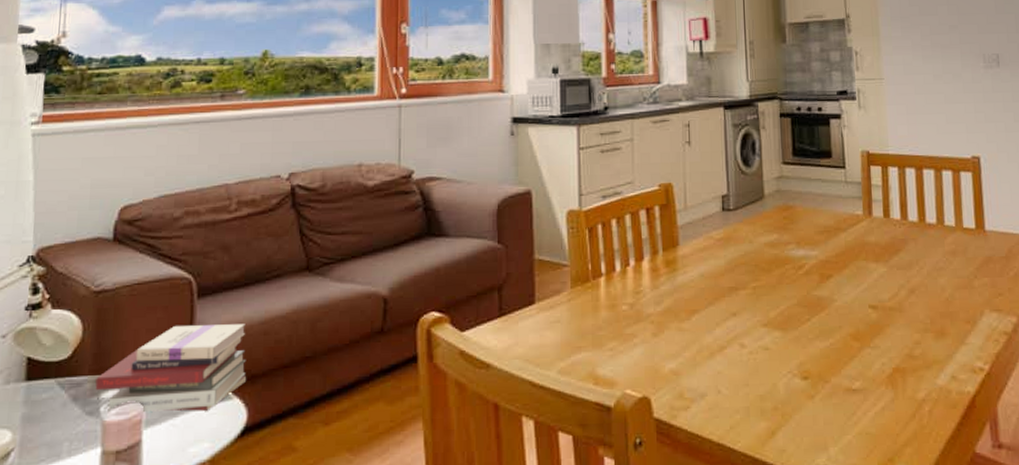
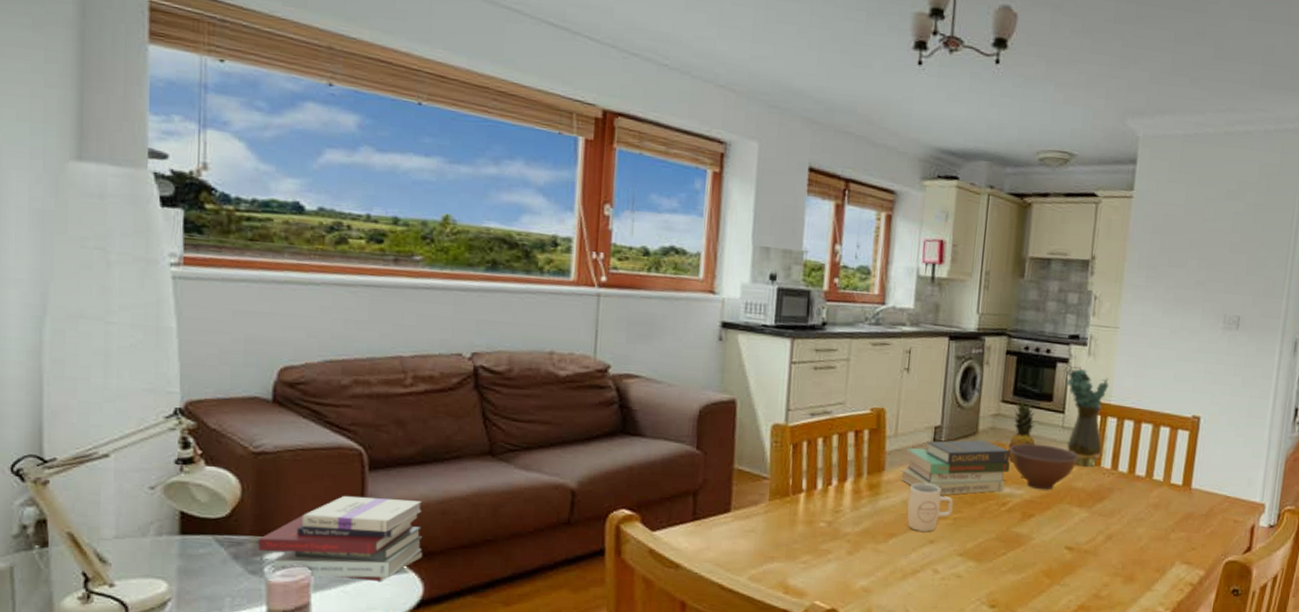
books: none [694,203,800,265] -> present [899,440,1010,496]
mug: none [705,253,750,305] -> present [906,482,953,532]
fruit: none [796,160,823,222] -> present [1008,400,1036,461]
bowl: none [796,201,867,249] -> present [1009,443,1079,490]
vase: none [840,118,889,221] -> present [1066,363,1109,468]

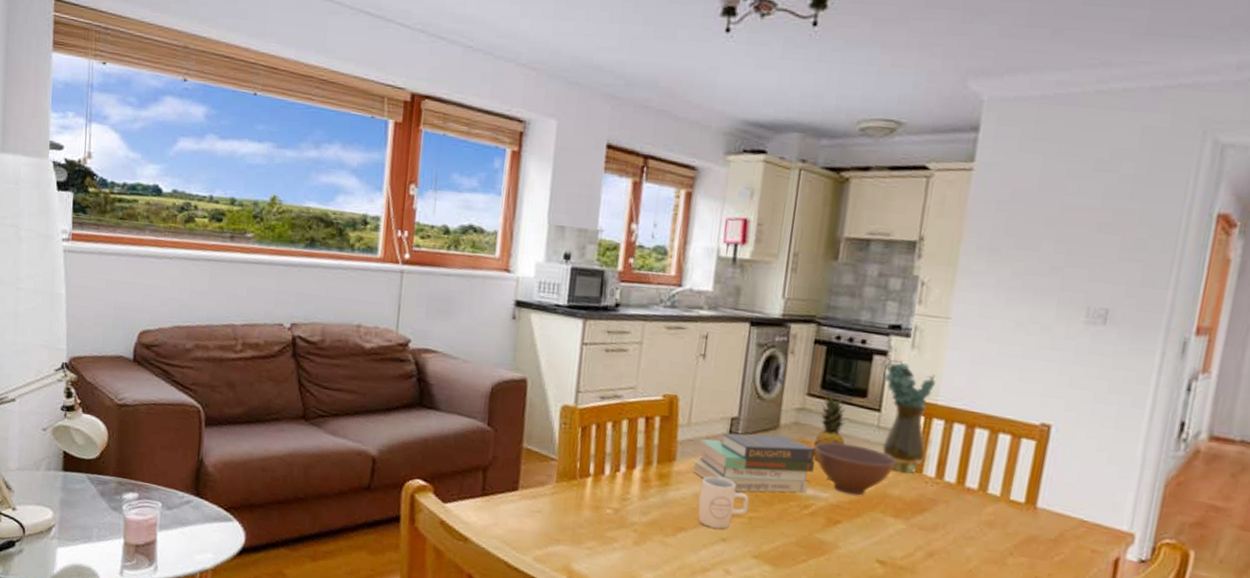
books: present [258,496,423,581] -> none [119,448,246,527]

